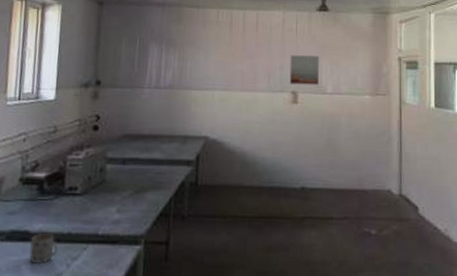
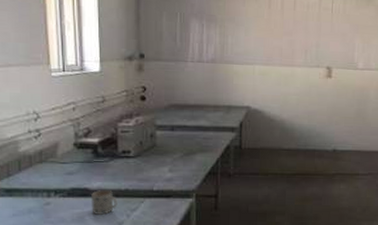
wall art: present [289,55,319,85] -> none [324,33,352,62]

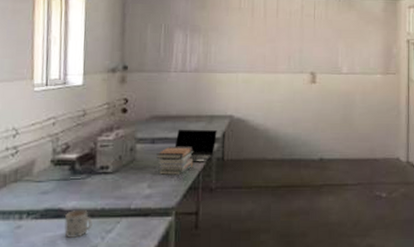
book stack: none [176,133,213,161] -> present [156,146,194,175]
laptop computer: none [193,117,235,150] -> present [174,129,217,162]

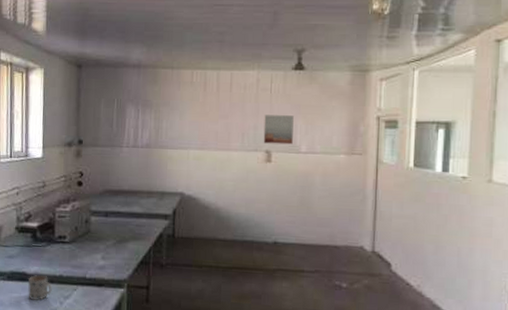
book stack: present [156,146,194,175] -> none [109,220,145,249]
laptop computer: present [174,129,217,162] -> none [126,204,168,238]
wall art: none [308,39,335,66] -> present [263,115,294,145]

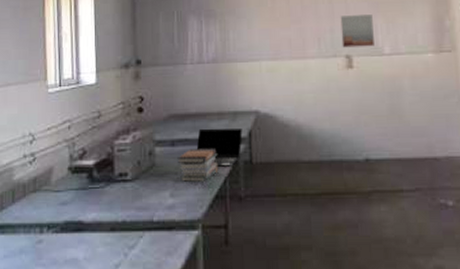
mug: present [27,274,53,301] -> none [84,222,115,254]
book stack: none [109,220,145,249] -> present [177,148,219,182]
laptop computer: none [126,204,168,238] -> present [196,128,243,167]

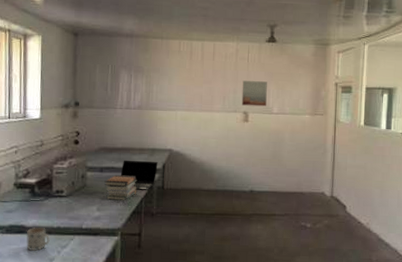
mug: none [84,222,115,254] -> present [26,227,51,251]

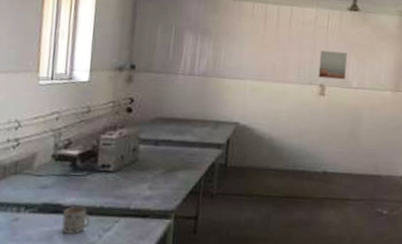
book stack: present [104,175,137,200] -> none [159,149,197,178]
laptop computer: present [120,160,158,190] -> none [178,132,222,168]

